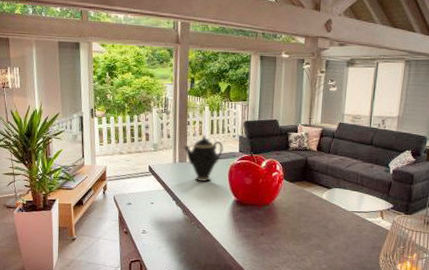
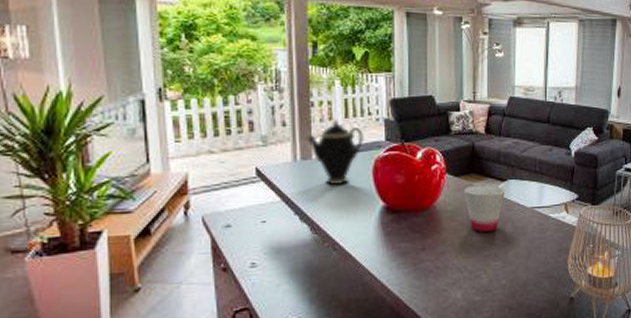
cup: none [297,190,330,228] -> present [464,184,505,233]

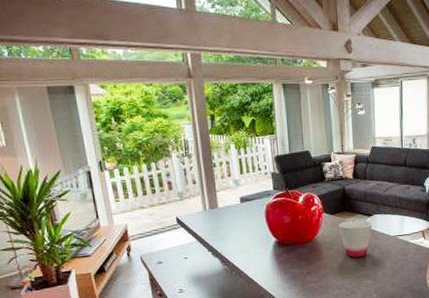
teapot: present [303,120,363,185] -> none [210,176,256,227]

